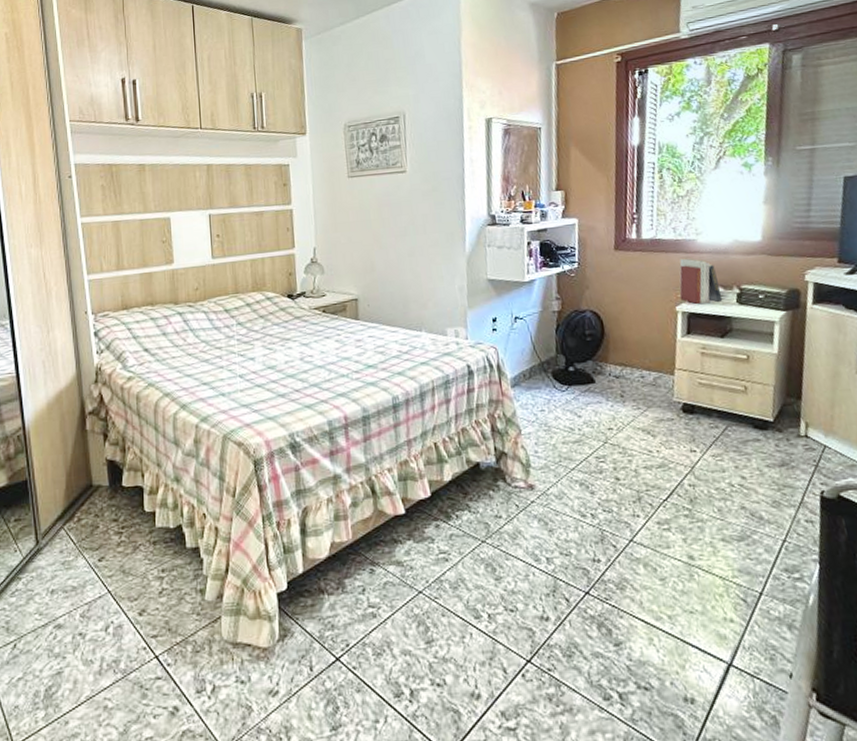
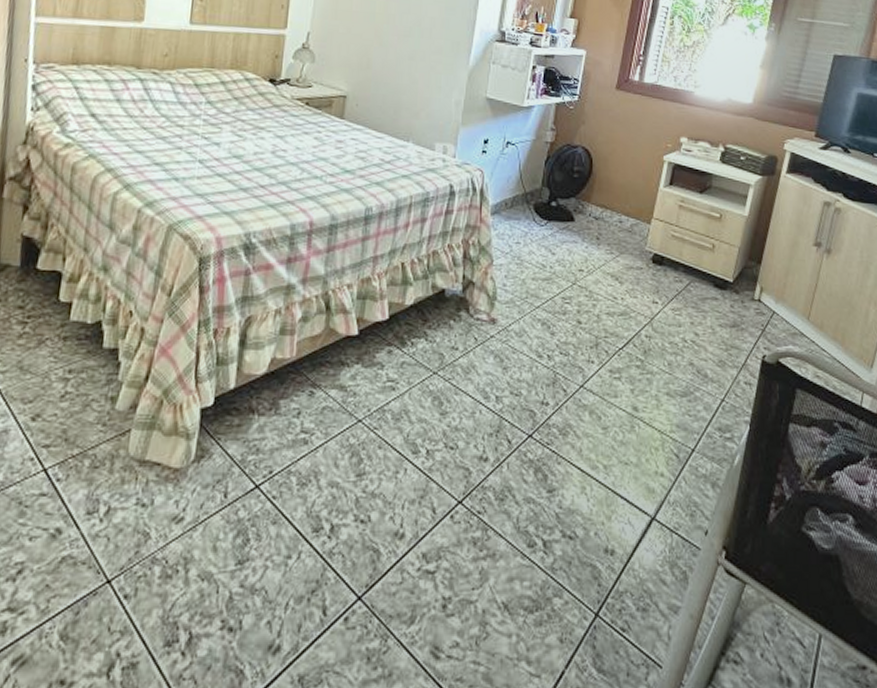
books: present [679,258,723,304] -> none [669,108,708,158]

